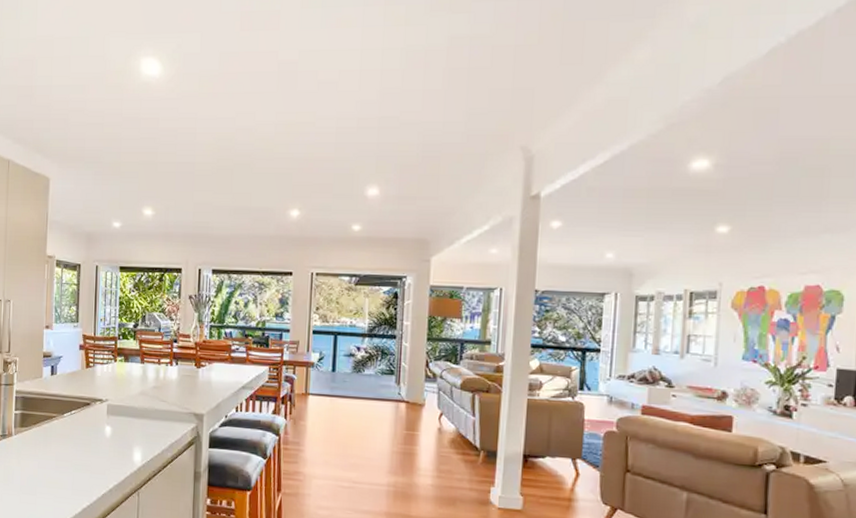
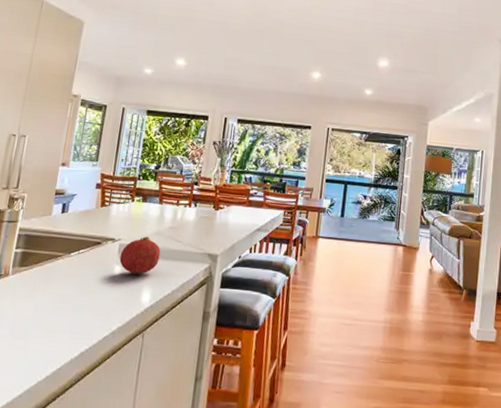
fruit: none [109,396,147,435] -> present [119,236,161,275]

